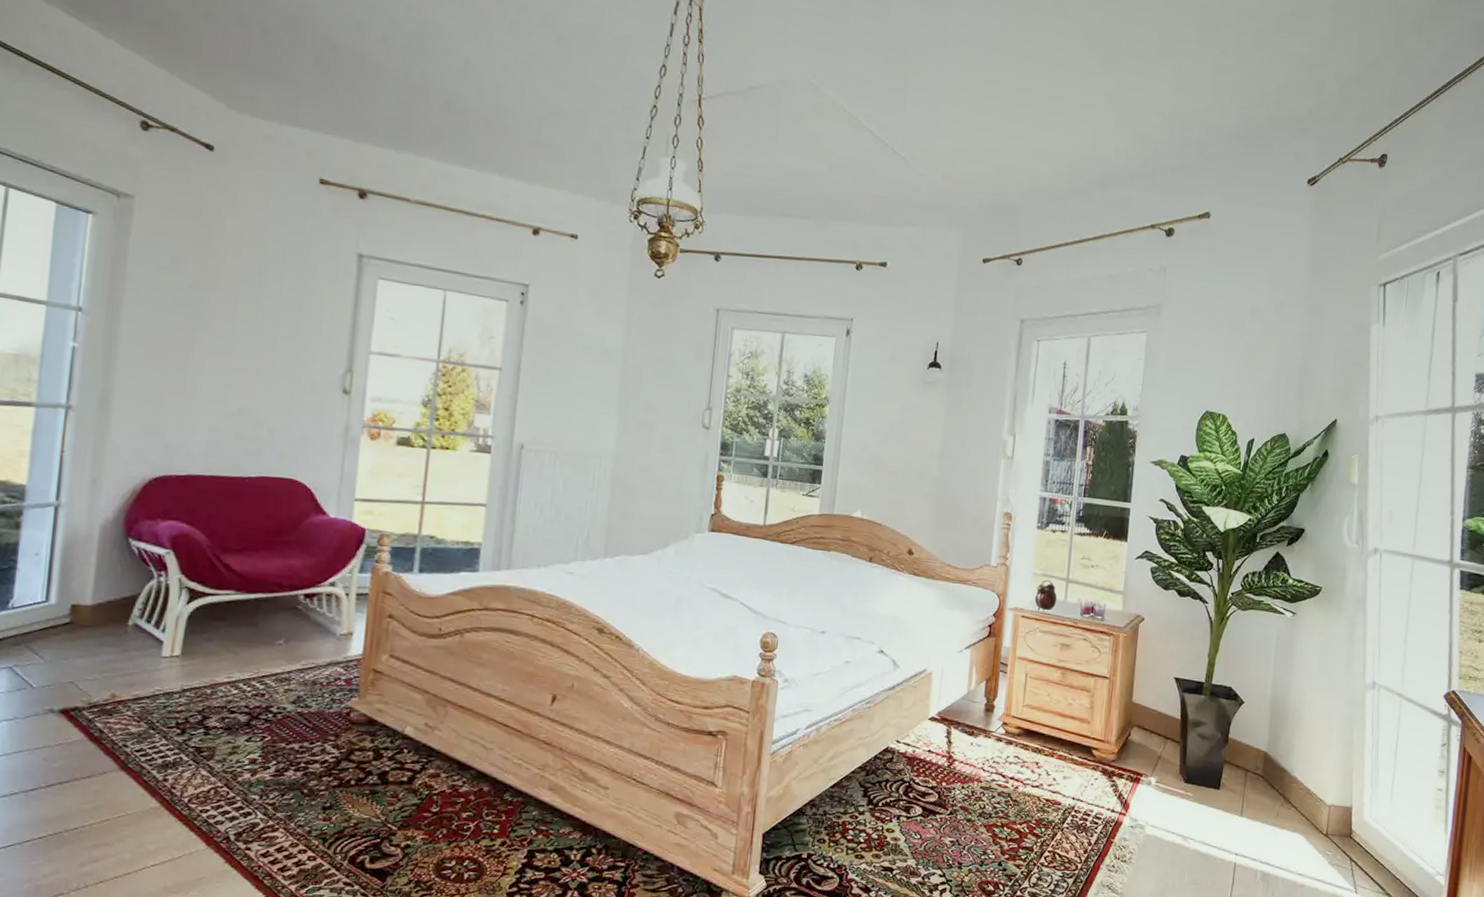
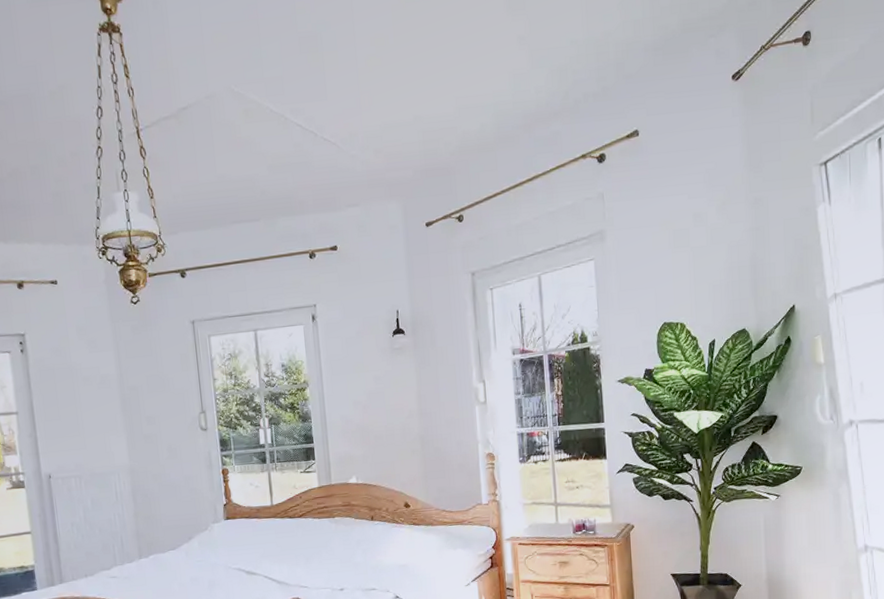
alarm clock: present [1034,579,1058,612] -> none [528,506,549,537]

